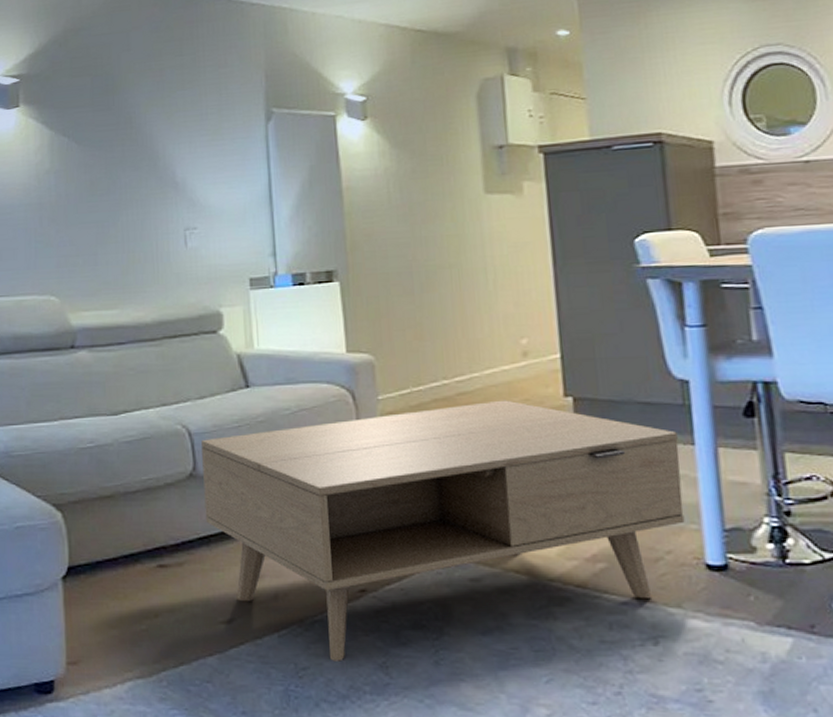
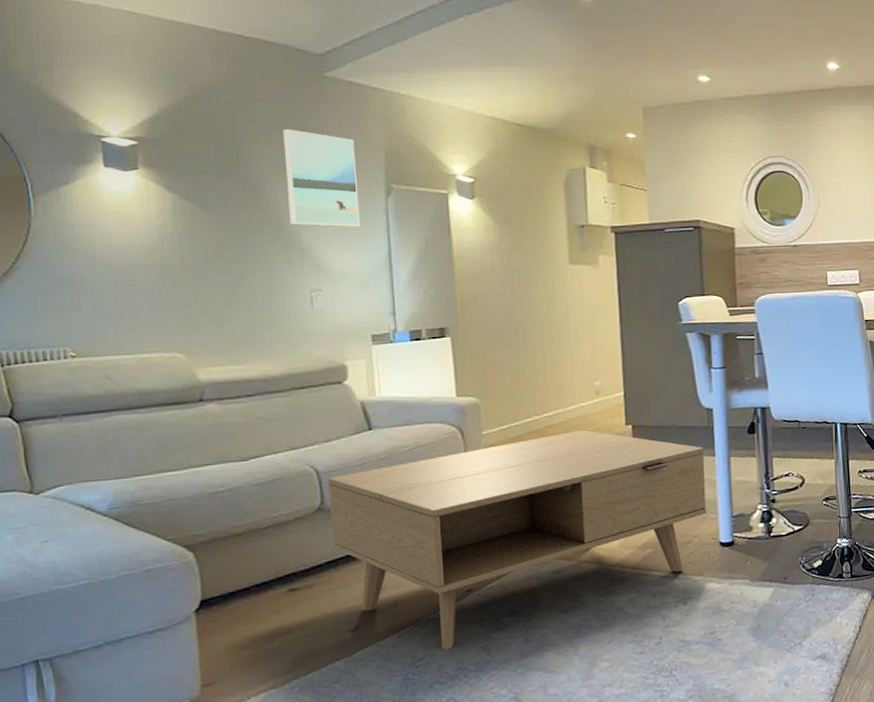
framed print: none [158,55,238,158] -> present [283,129,361,227]

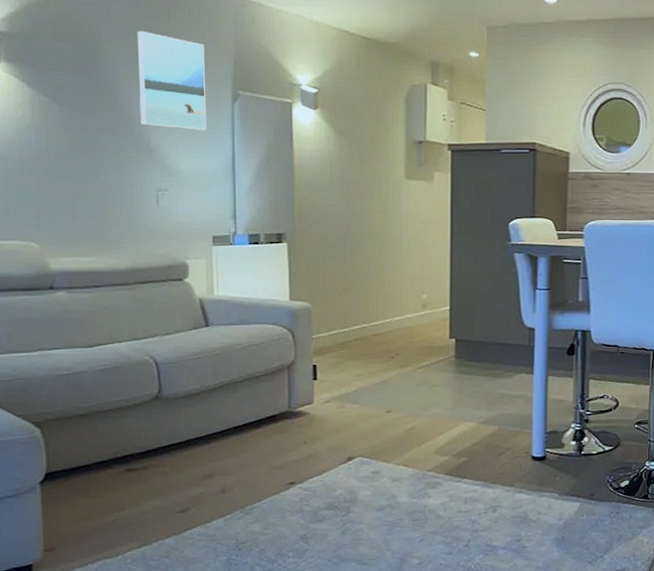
coffee table: present [328,429,707,650] -> none [166,340,523,536]

